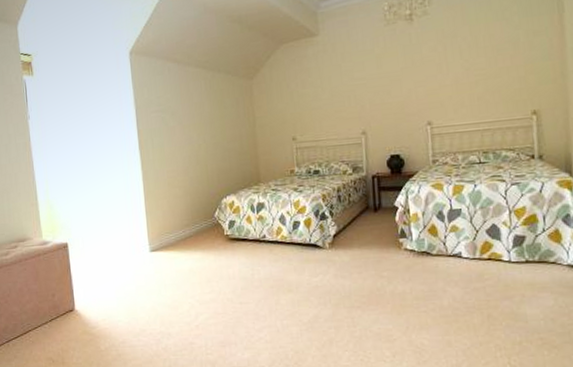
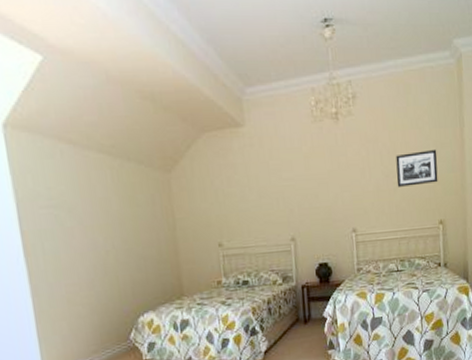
picture frame: none [477,38,531,79] -> present [395,149,438,187]

